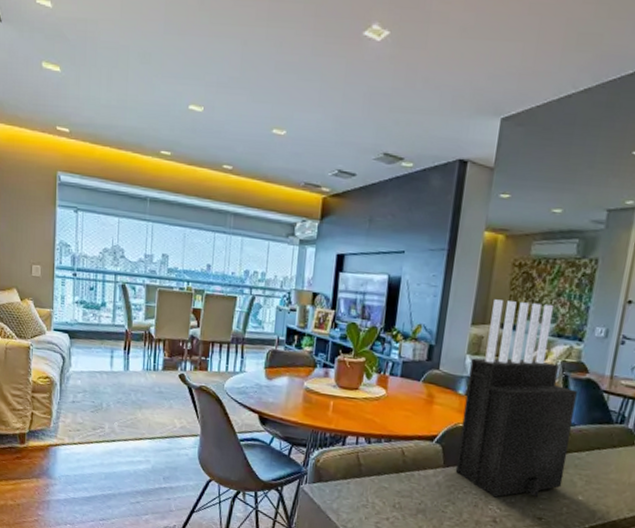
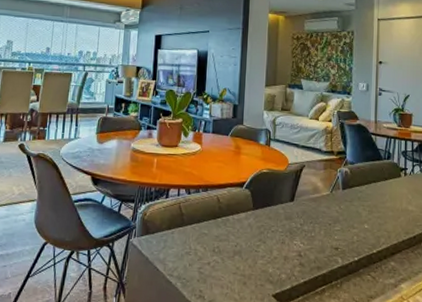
knife block: present [455,299,577,498] -> none [263,65,352,233]

